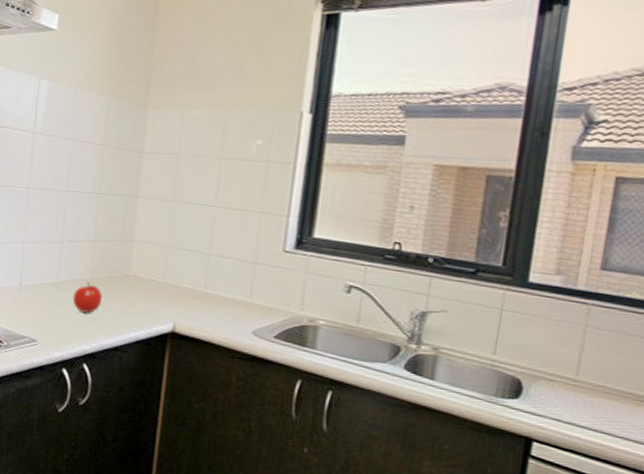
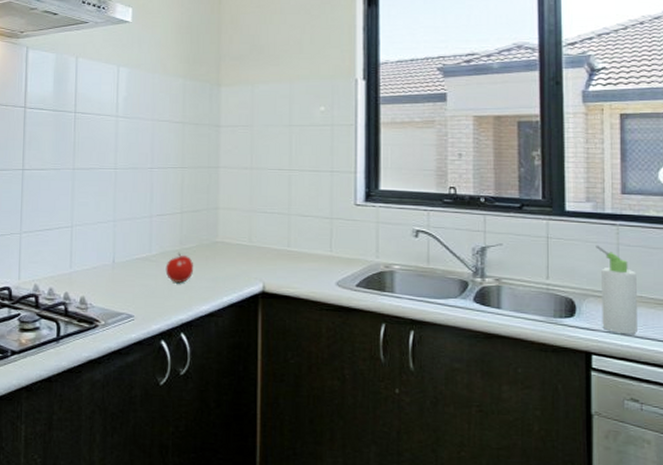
bottle: none [550,323,603,426] -> present [596,245,637,334]

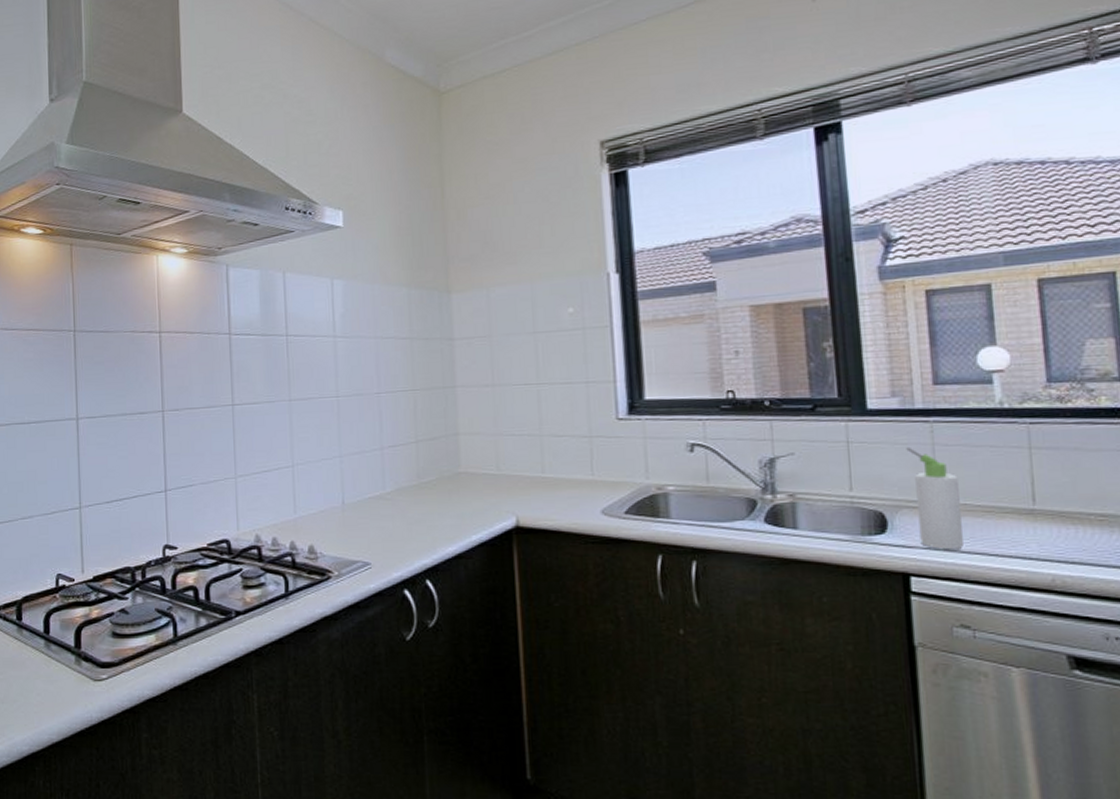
fruit: present [165,252,194,284] -> none [403,487,436,524]

